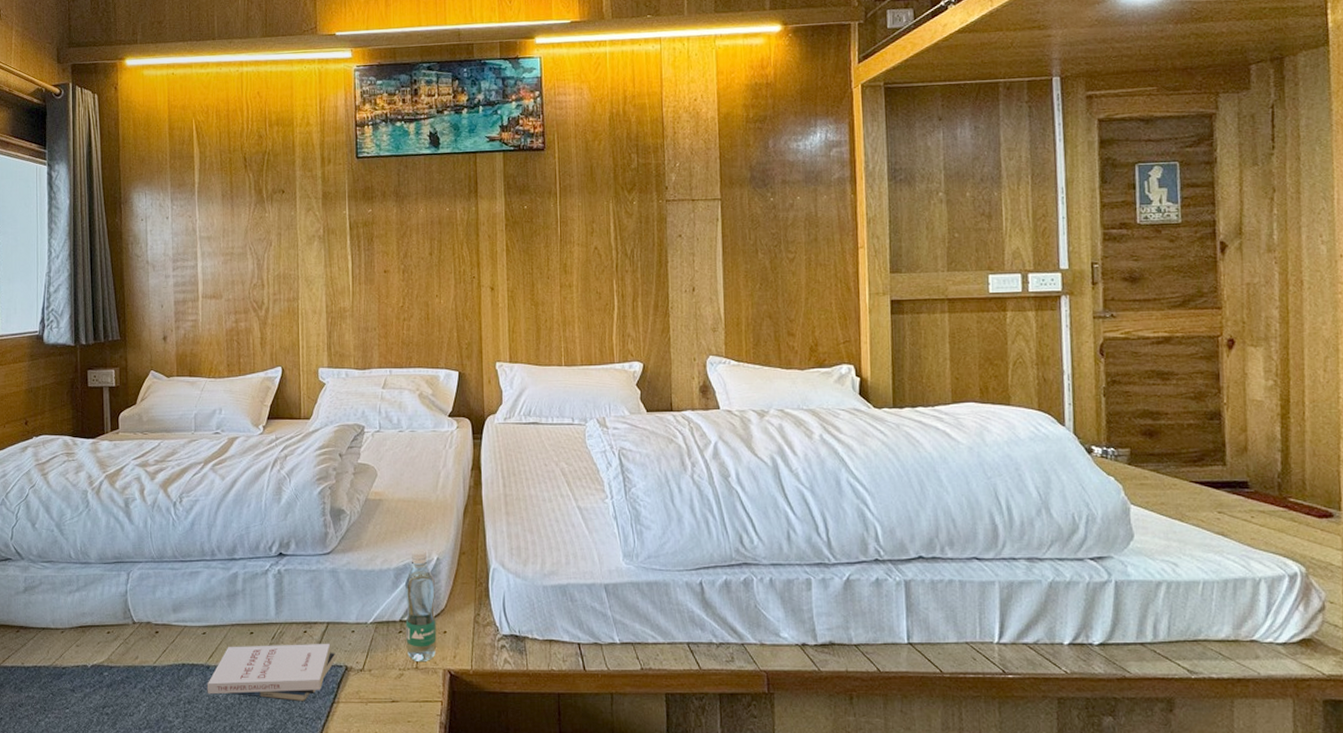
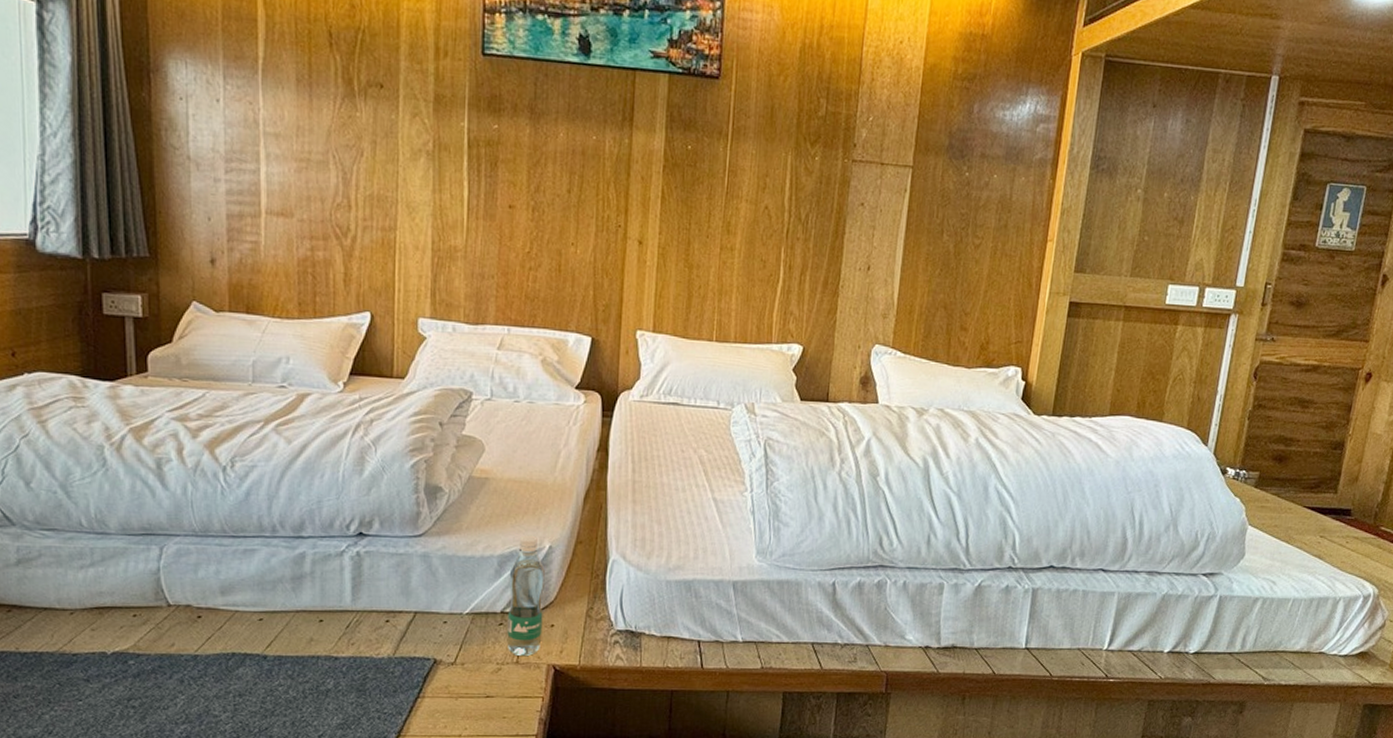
books: present [207,643,336,702] -> none [263,634,424,696]

